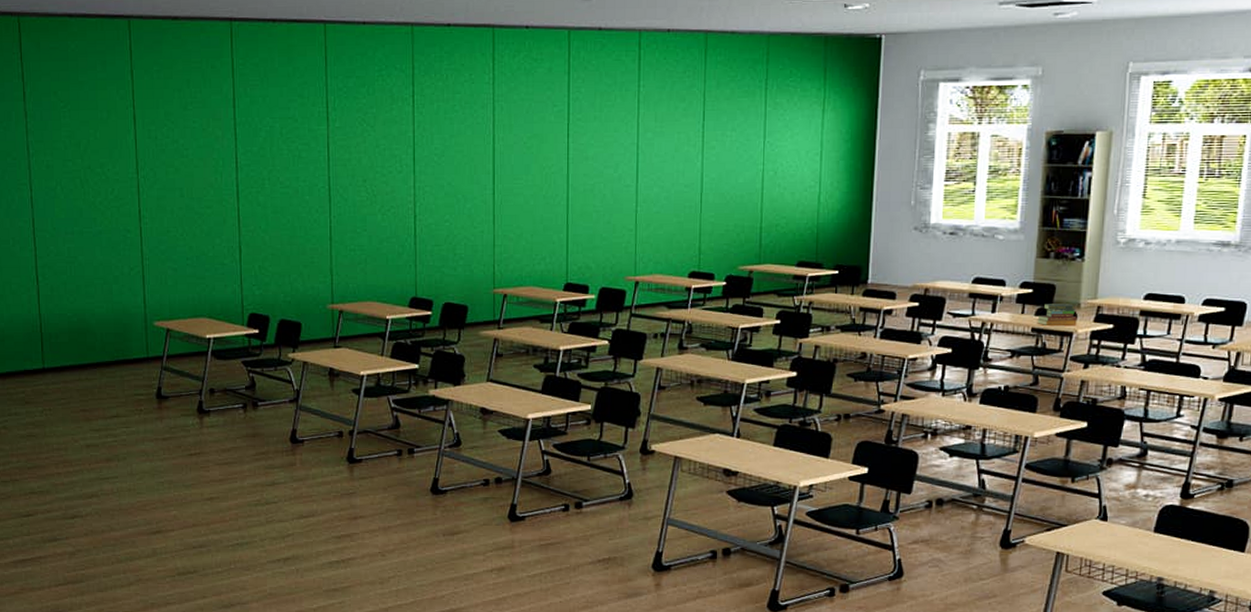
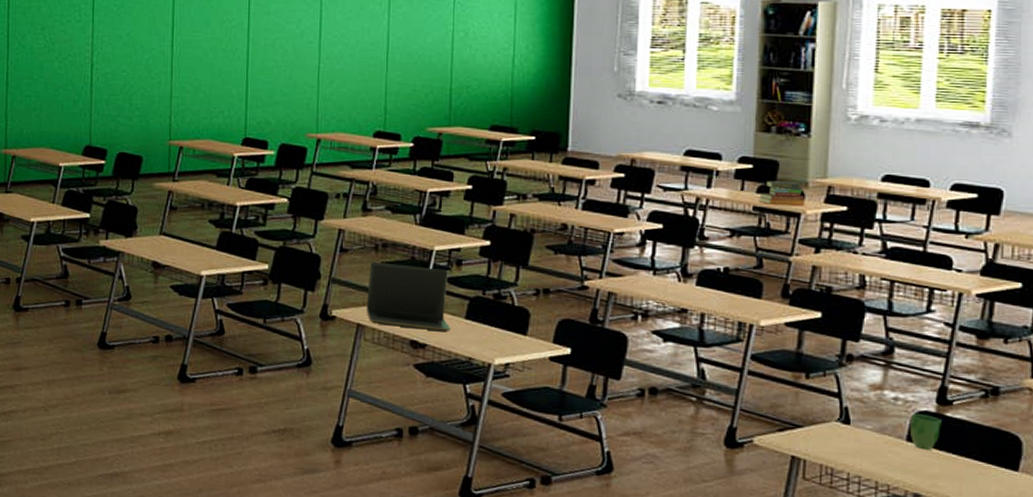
laptop computer: none [683,398,761,460] -> present [366,262,451,332]
mug: none [1157,507,1184,540] -> present [911,413,941,451]

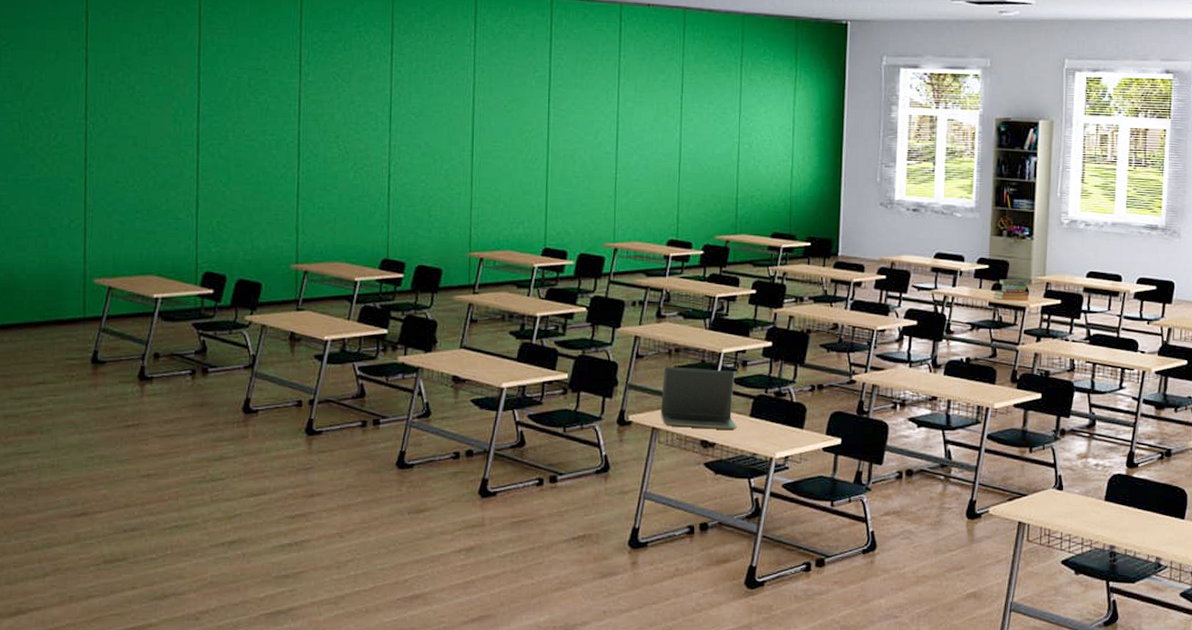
mug: present [911,413,941,451] -> none [1108,476,1130,508]

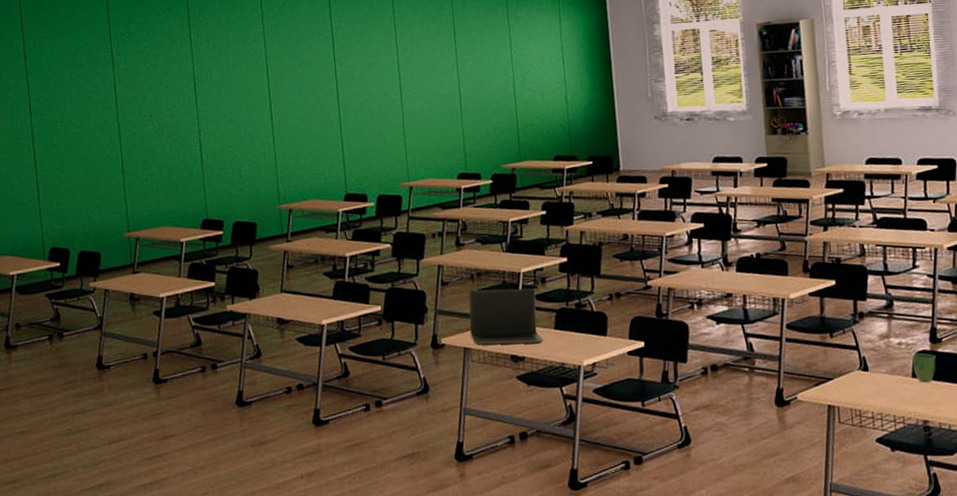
books: present [993,279,1029,300] -> none [775,173,811,195]
mug: none [1108,476,1130,508] -> present [912,353,937,383]

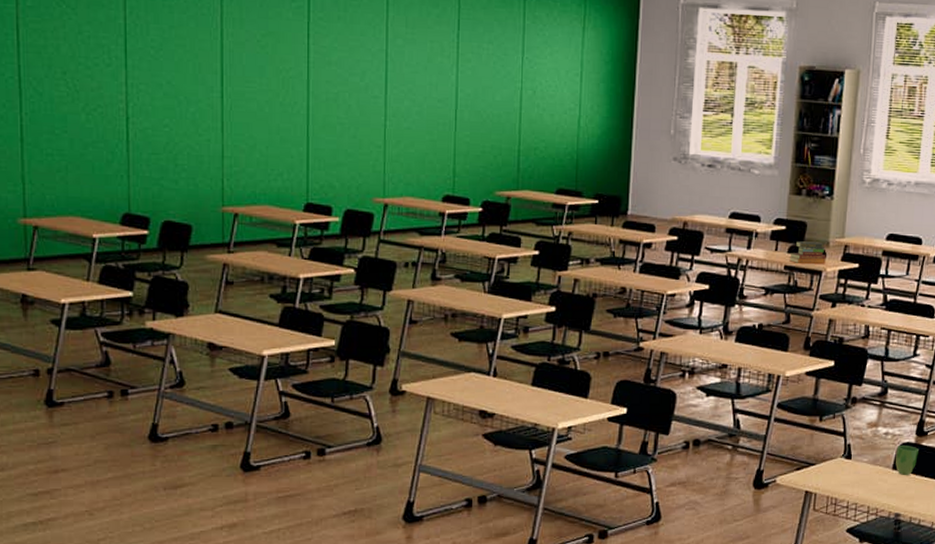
laptop computer: present [468,288,544,345] -> none [436,333,518,400]
books: none [775,173,811,195] -> present [789,241,826,264]

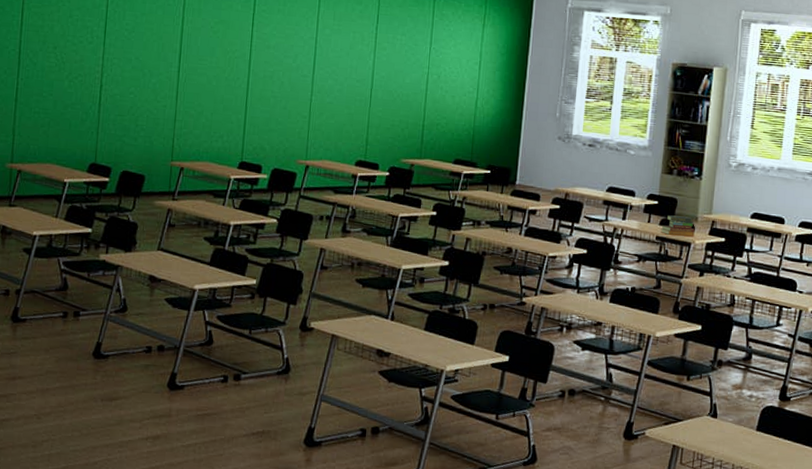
mug: present [895,444,919,476] -> none [759,408,782,438]

